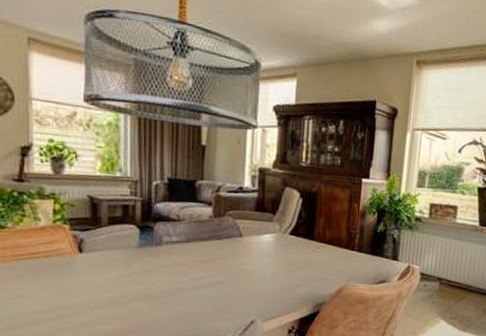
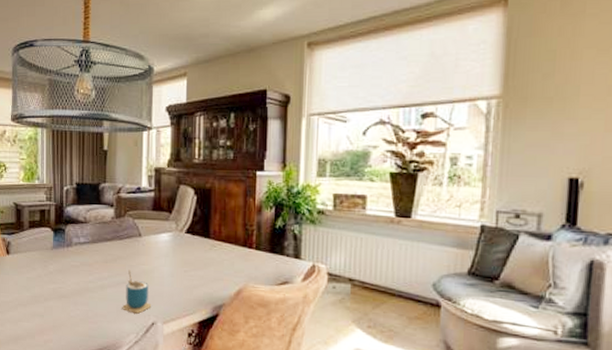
cup: none [219,270,252,313] -> present [122,269,152,314]

